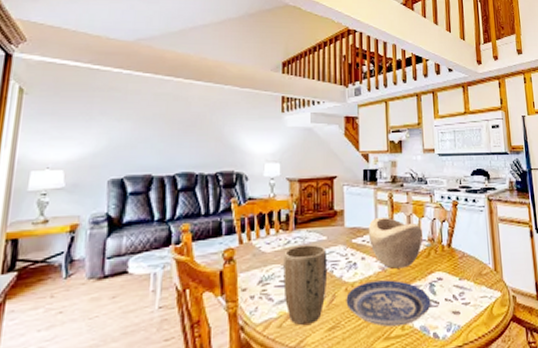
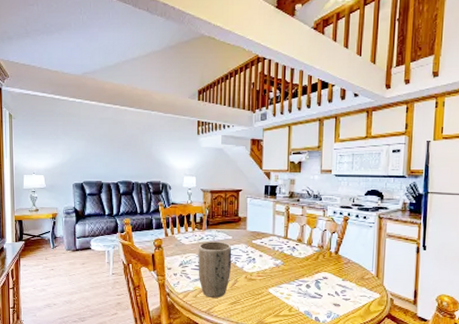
plate: present [346,280,431,327] -> none [245,273,316,309]
decorative bowl: present [369,216,423,269] -> none [267,225,313,266]

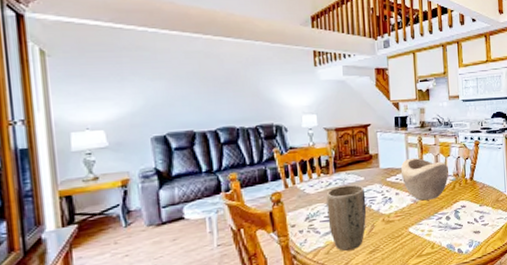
decorative bowl: none [267,225,313,266] -> present [401,157,449,201]

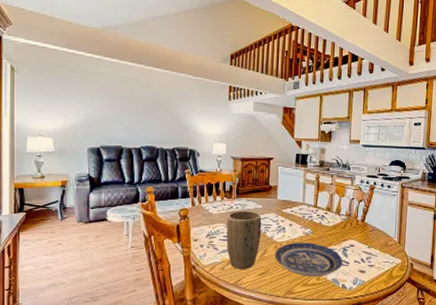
plate: none [383,209,456,247] -> present [275,242,343,277]
decorative bowl: present [401,157,449,201] -> none [297,193,341,235]

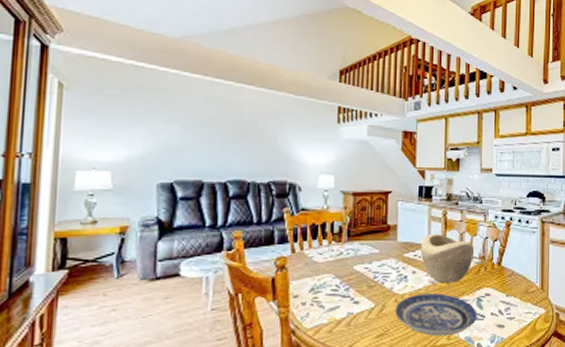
plant pot: present [226,211,262,269] -> none [334,257,379,331]
decorative bowl: none [297,193,341,235] -> present [421,233,474,283]

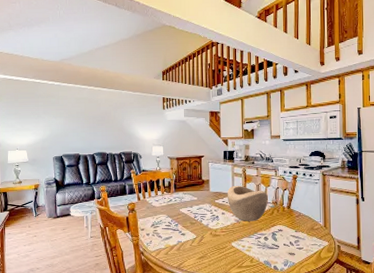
plate: present [395,293,477,337] -> none [211,229,273,260]

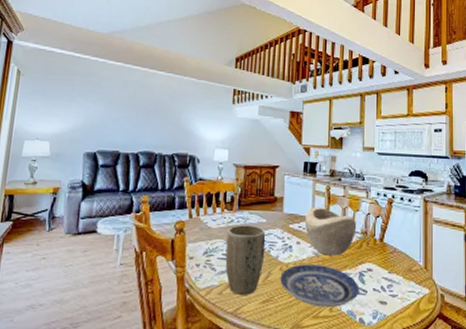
plant pot: none [168,203,198,254] -> present [225,225,266,295]
plate: none [211,229,273,260] -> present [280,264,360,308]

